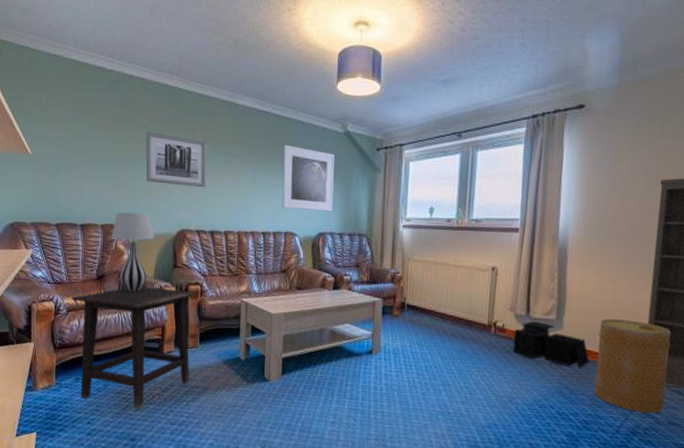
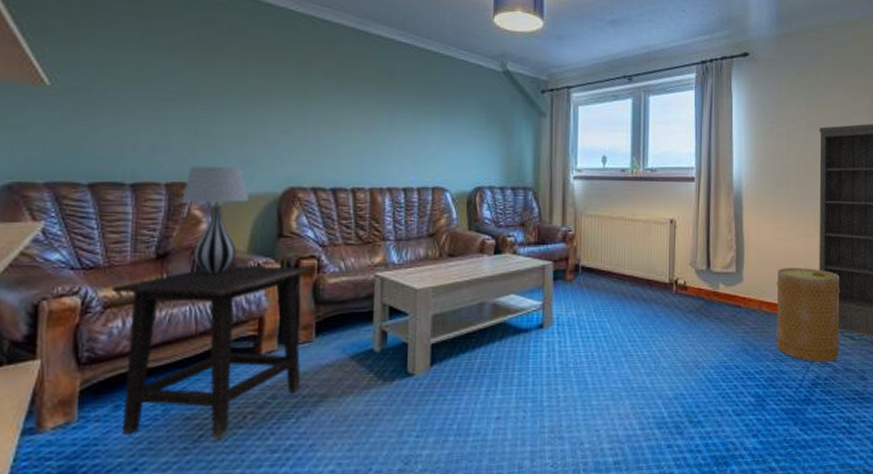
wall art: present [146,132,207,188] -> none [238,62,328,134]
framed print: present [282,145,335,212] -> none [428,84,493,163]
storage bin: present [512,320,590,368] -> none [695,275,770,322]

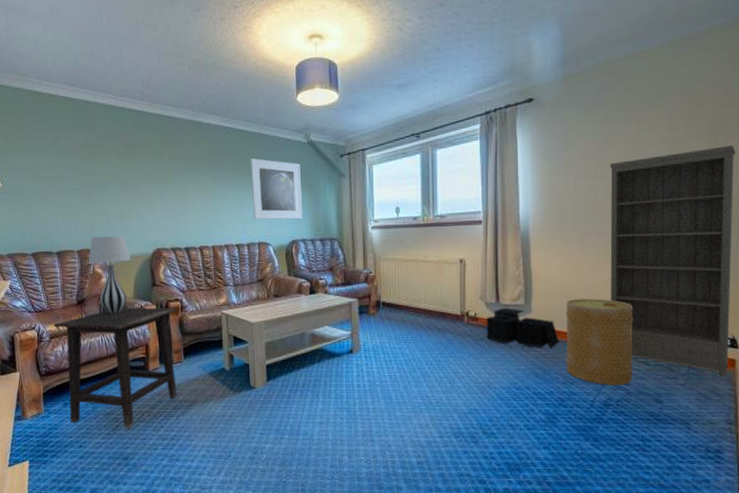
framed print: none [428,84,493,163] -> present [251,158,303,220]
storage bin: none [695,275,770,322] -> present [486,307,559,348]

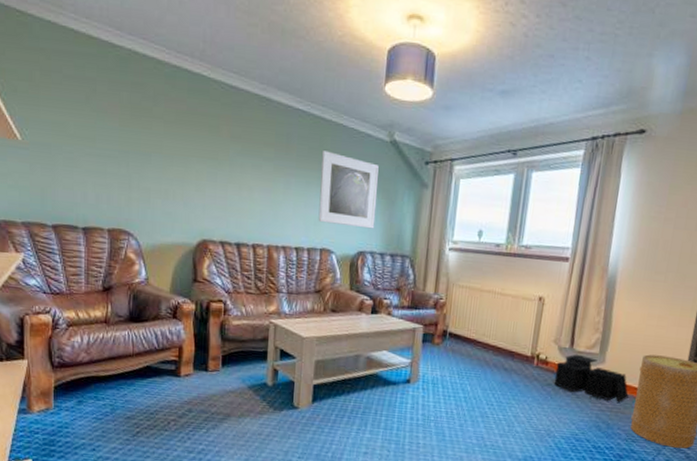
side table: present [53,307,177,429] -> none [72,302,218,437]
table lamp: present [88,236,131,314] -> none [120,215,171,308]

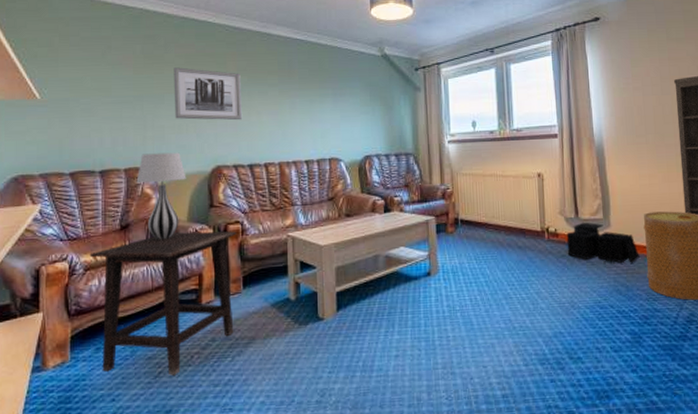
side table: none [72,302,218,437] -> present [89,231,236,376]
table lamp: none [120,215,171,308] -> present [136,152,186,240]
wall art: none [161,124,234,194] -> present [173,67,243,121]
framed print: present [318,151,379,229] -> none [322,71,377,135]

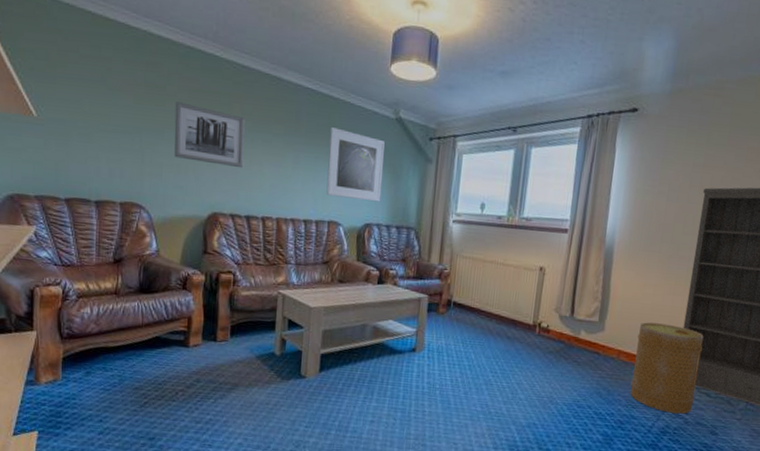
side table: present [89,231,236,376] -> none [82,273,228,408]
table lamp: present [136,152,186,240] -> none [131,189,182,279]
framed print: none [322,71,377,135] -> present [326,127,385,202]
storage bin: present [566,222,640,264] -> none [555,322,628,369]

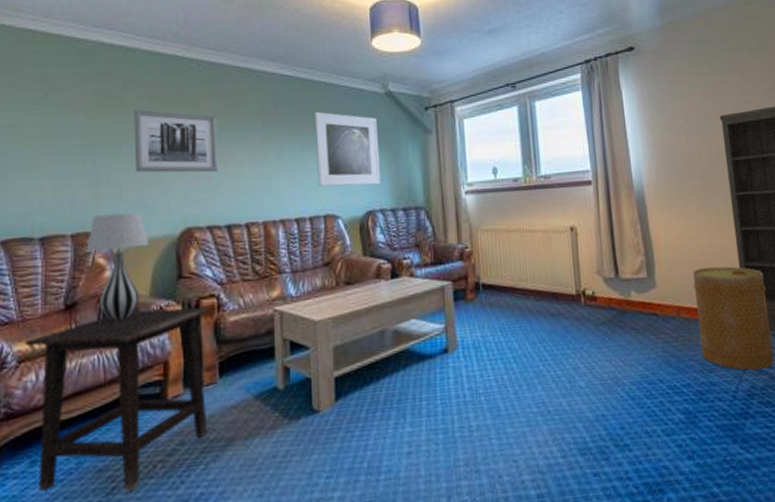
side table: none [82,273,228,408] -> present [24,307,211,492]
table lamp: none [131,189,182,279] -> present [86,212,149,321]

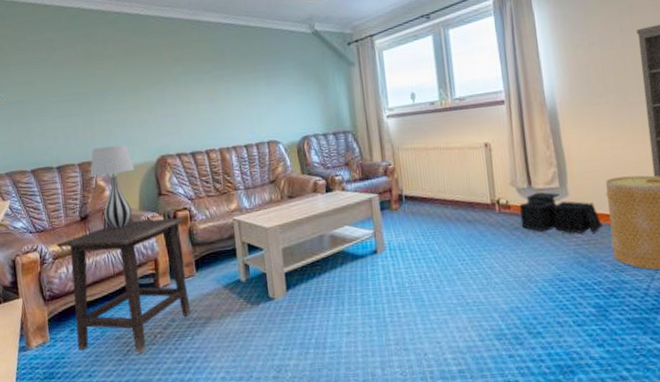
wall art: present [134,110,219,173] -> none [113,62,182,113]
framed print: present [315,112,381,187] -> none [254,53,314,118]
storage bin: none [605,282,691,331] -> present [519,192,603,235]

